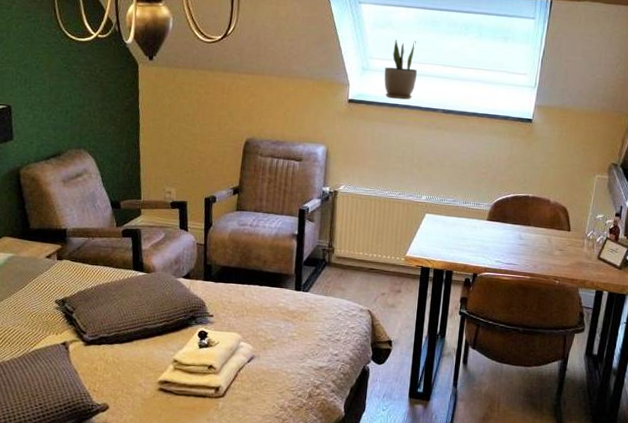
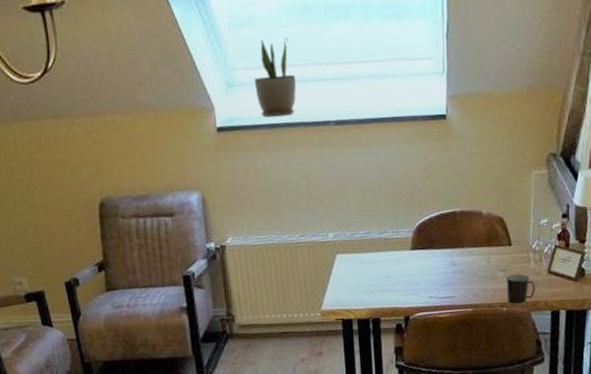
mug: none [560,254,585,282] -> present [506,274,535,306]

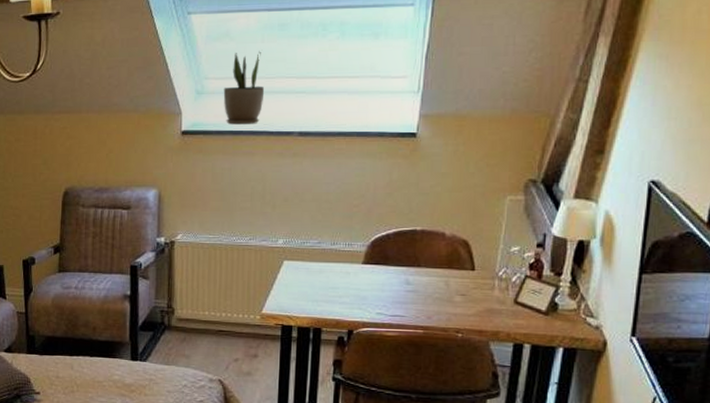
mug: present [506,274,535,306] -> none [463,300,497,334]

